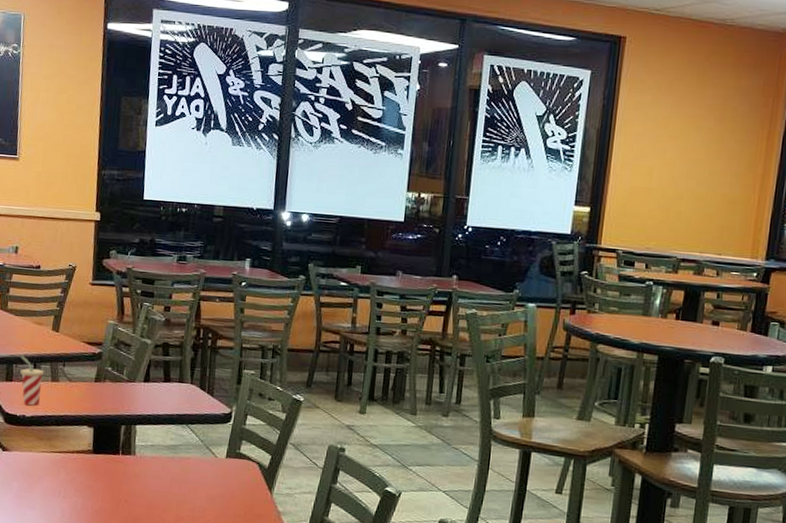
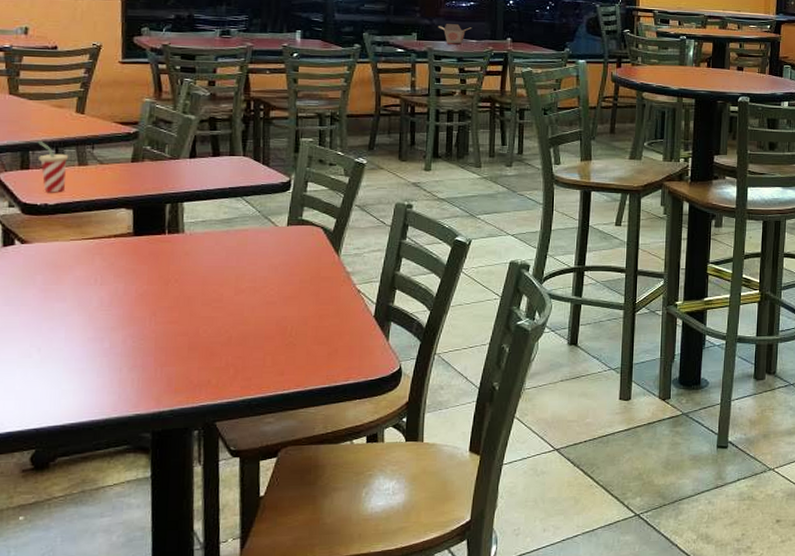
takeout container: none [382,257,418,282] -> present [437,24,472,46]

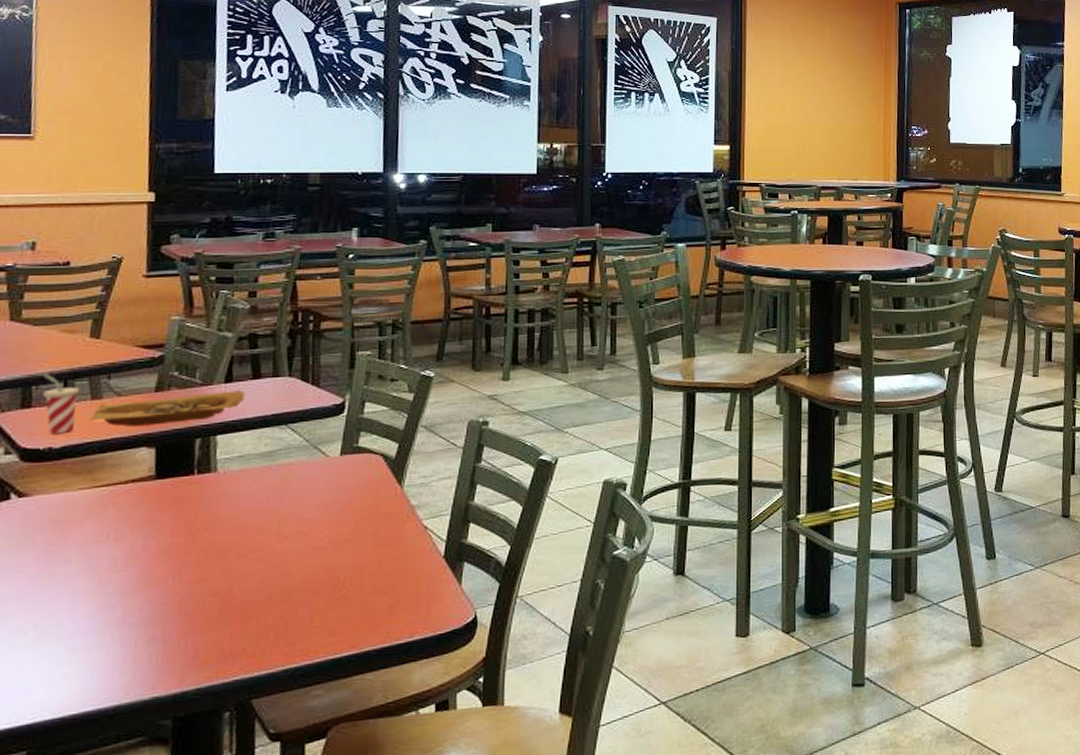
takeout container: none [78,164,207,191] -> present [89,389,245,427]
takeout container: present [437,24,472,46] -> none [515,211,555,235]

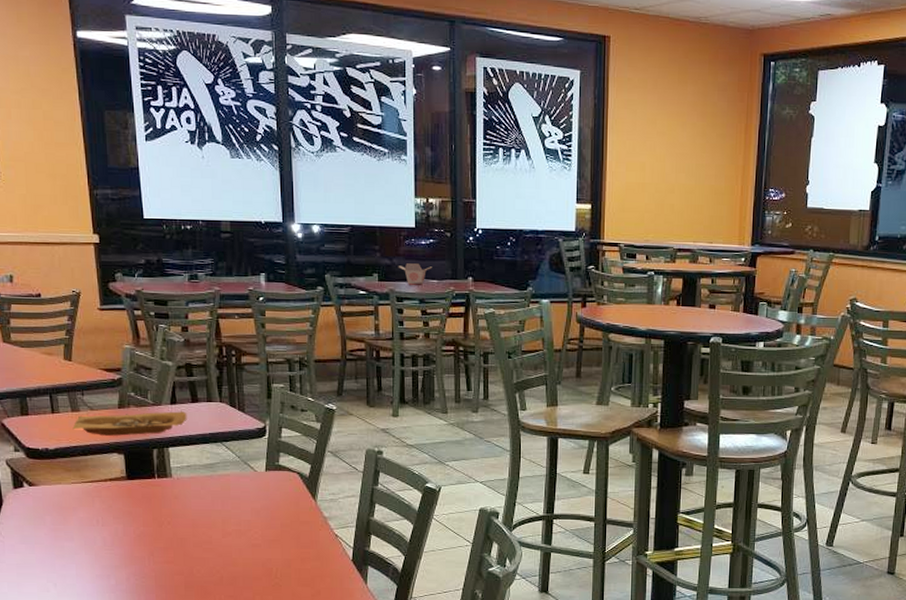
beverage cup: present [42,372,80,433] -> none [33,387,63,437]
takeout container: none [515,211,555,235] -> present [398,263,433,286]

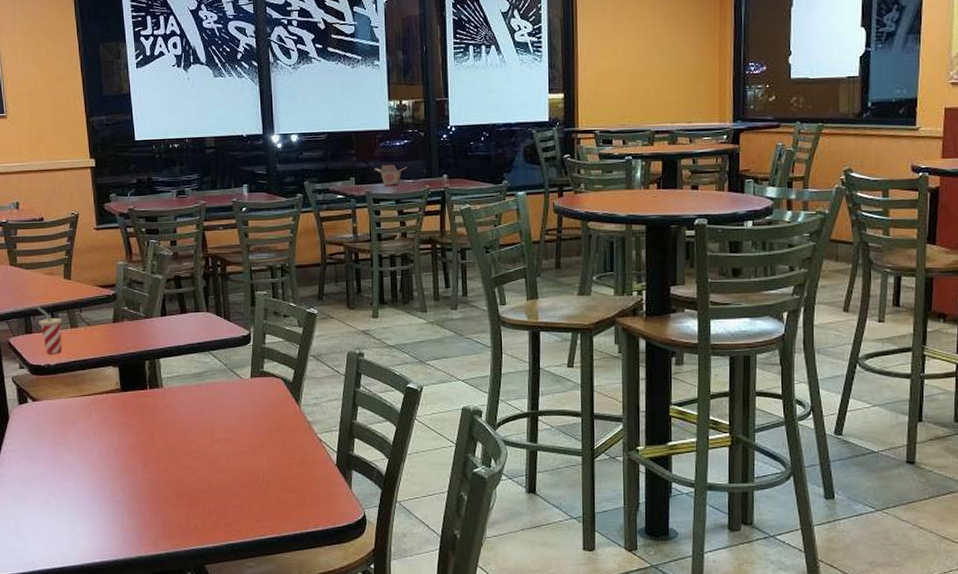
beverage cup: none [33,387,63,437] -> present [36,306,63,353]
takeout container: present [72,410,187,436] -> none [72,322,177,350]

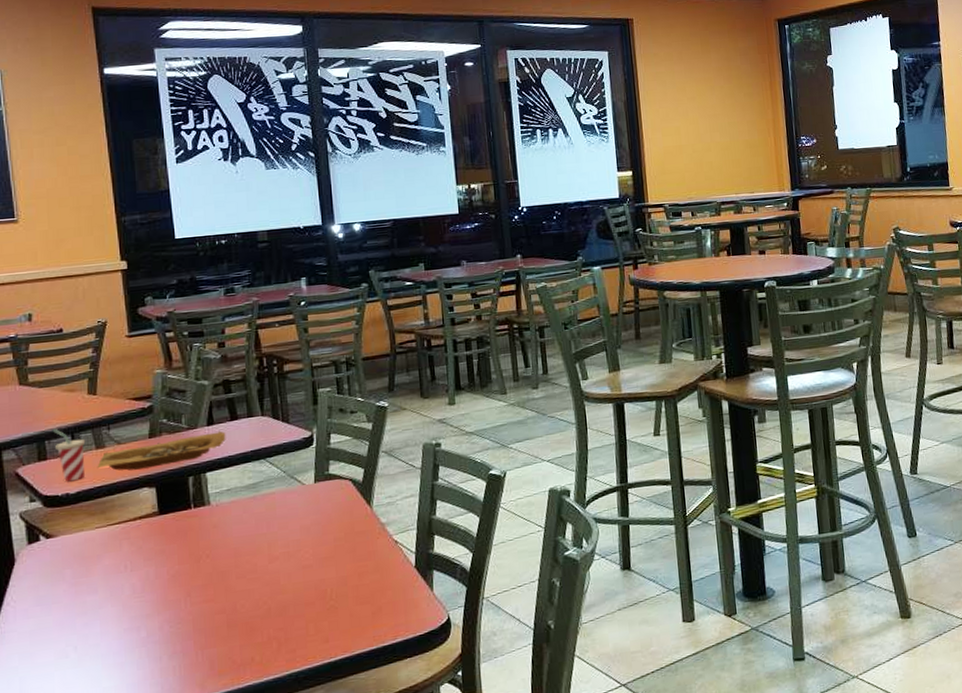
takeout container: none [72,322,177,350] -> present [97,430,226,471]
takeout container: present [374,165,408,187] -> none [444,248,480,271]

